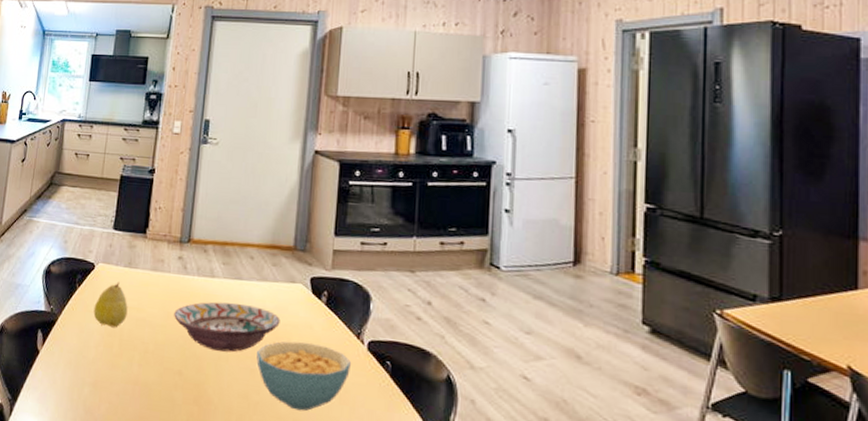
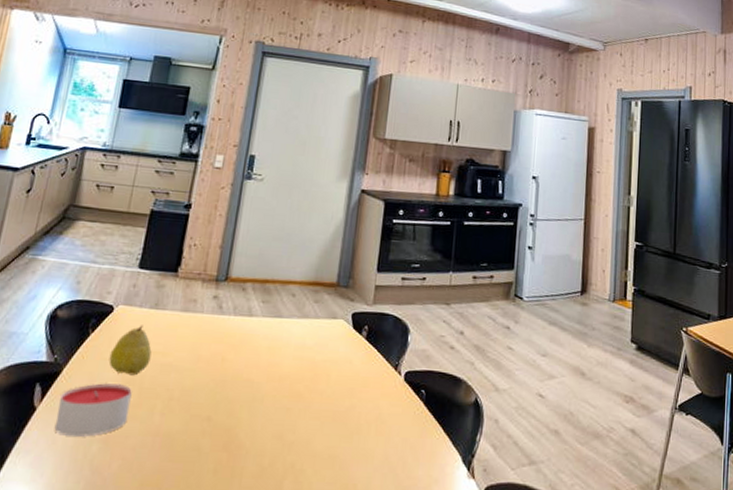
candle: none [54,333,114,380] -> present [54,383,132,437]
decorative bowl: present [174,302,280,352] -> none [205,341,320,393]
cereal bowl: present [256,341,351,411] -> none [293,377,388,446]

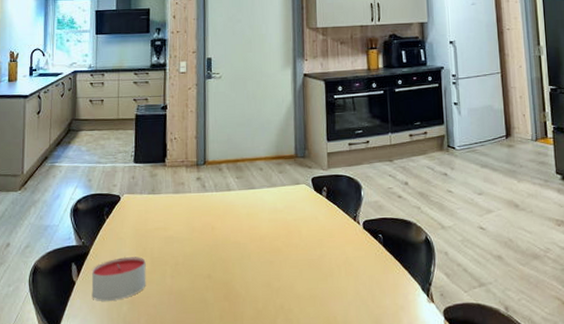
fruit: present [109,325,152,376] -> none [124,208,156,249]

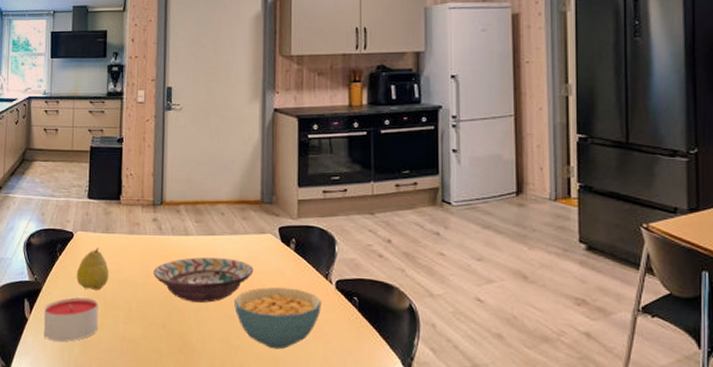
fruit: none [124,208,156,249] -> present [76,247,109,291]
decorative bowl: none [198,209,291,252] -> present [153,257,254,303]
cereal bowl: none [274,231,351,288] -> present [234,287,321,350]

